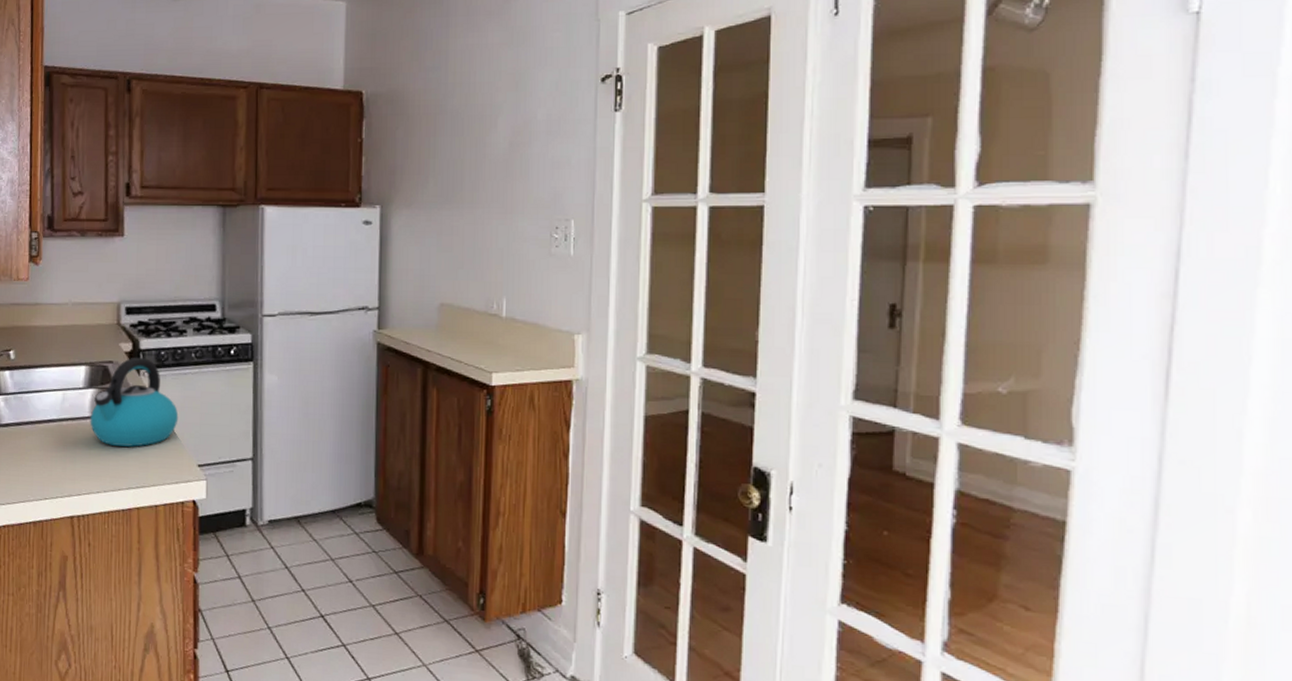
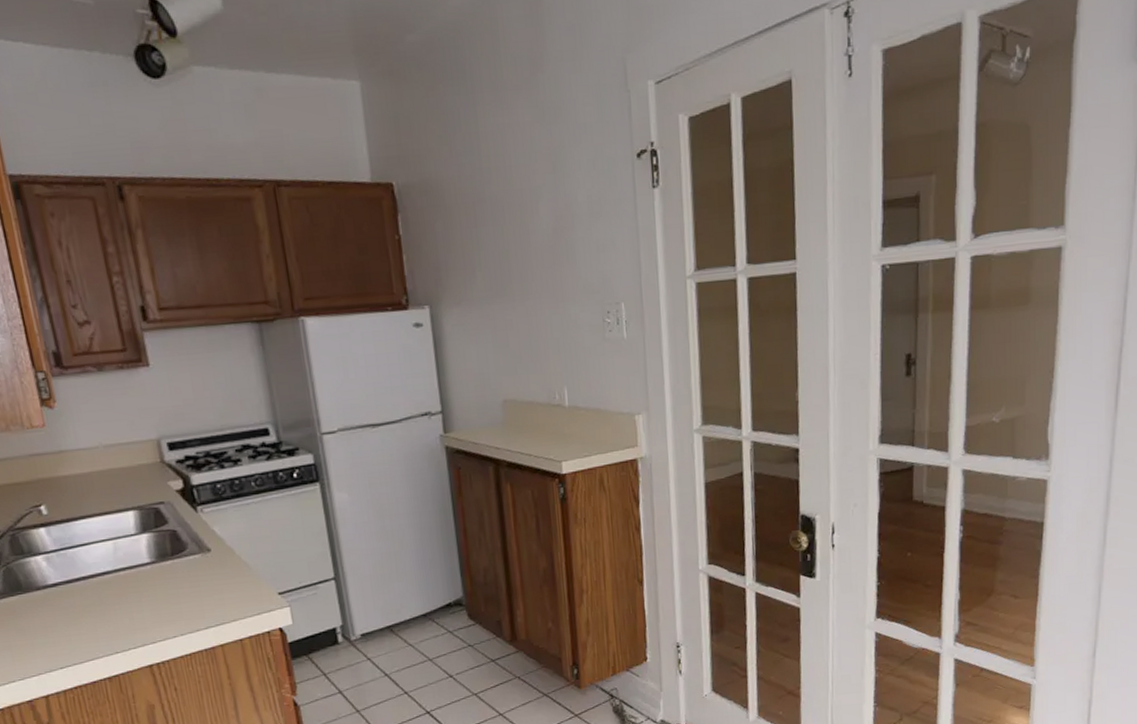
kettle: present [90,357,179,448] -> none [150,493,249,588]

